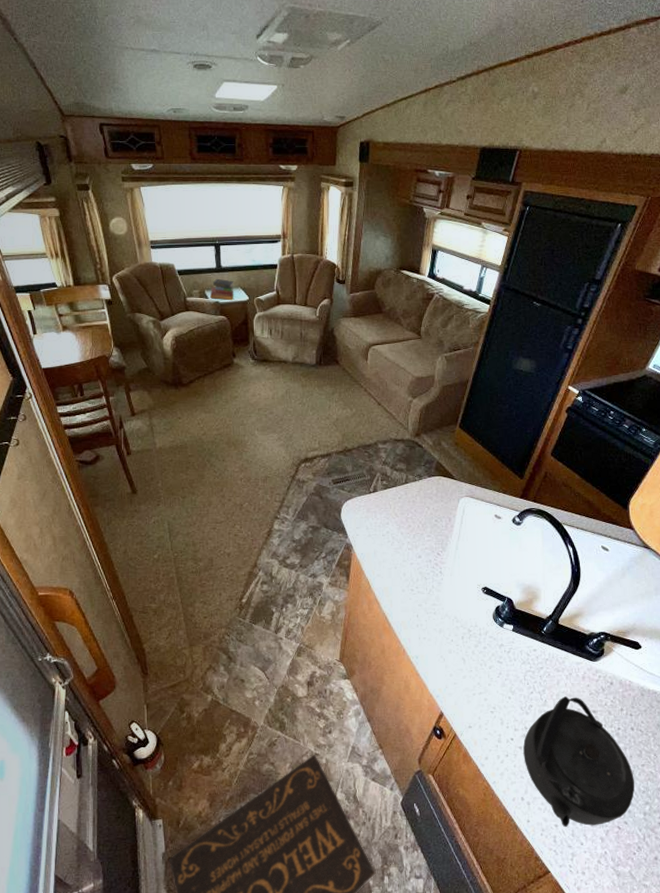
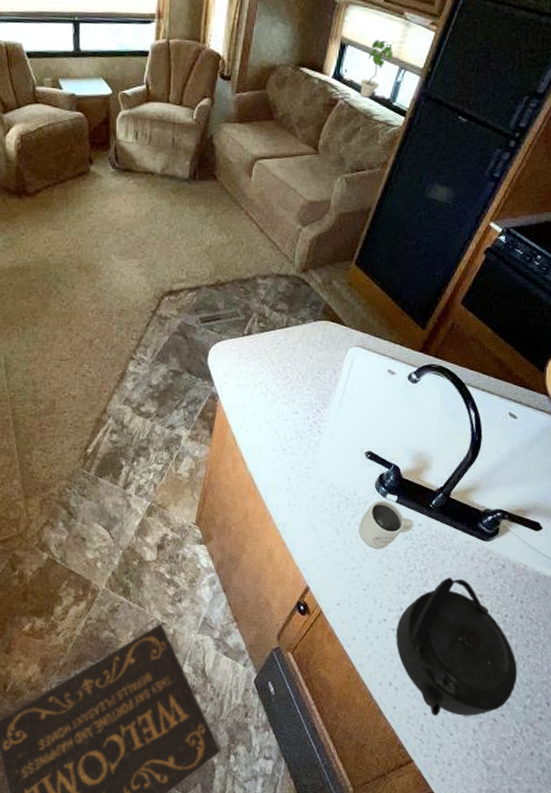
books: present [210,278,234,301] -> none [65,64,95,94]
potted plant: none [451,245,476,291] -> present [359,40,394,98]
mug: none [482,630,530,674] -> present [359,501,414,549]

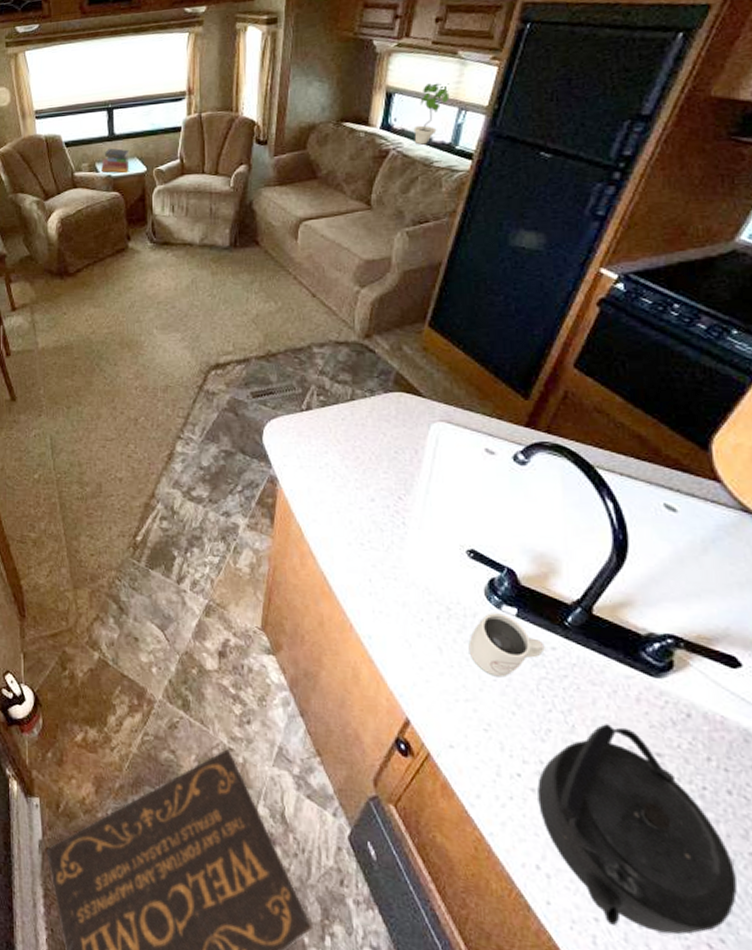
books: none [65,64,95,94] -> present [101,148,130,174]

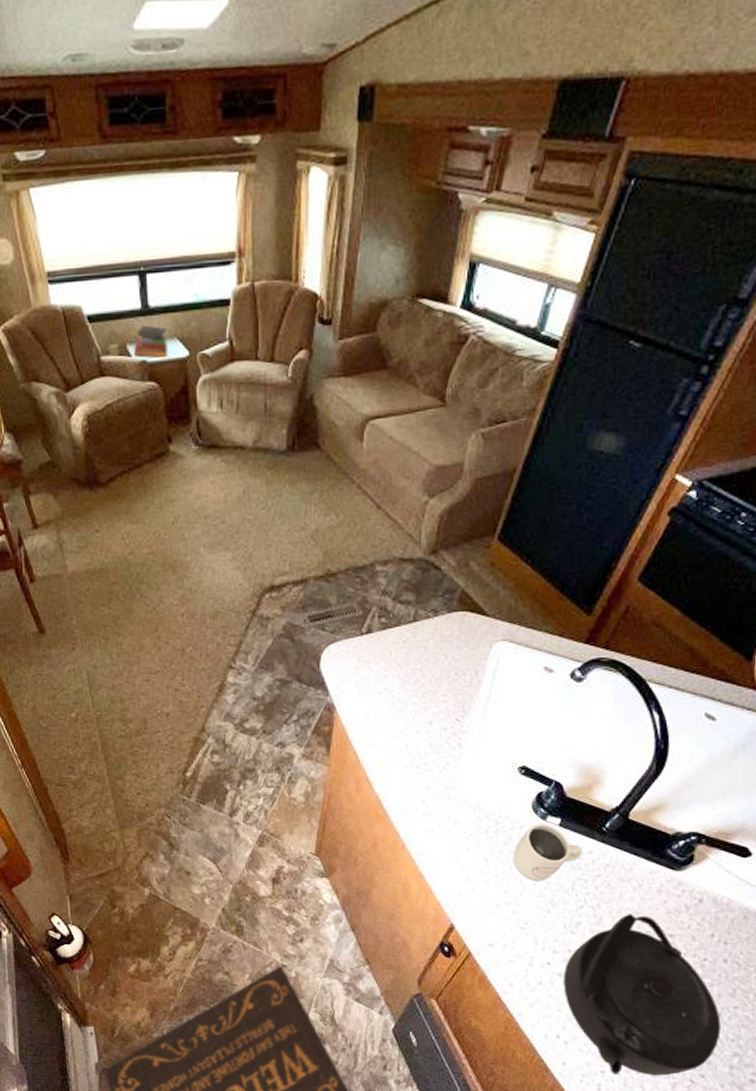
potted plant: present [413,83,450,145] -> none [497,251,540,329]

